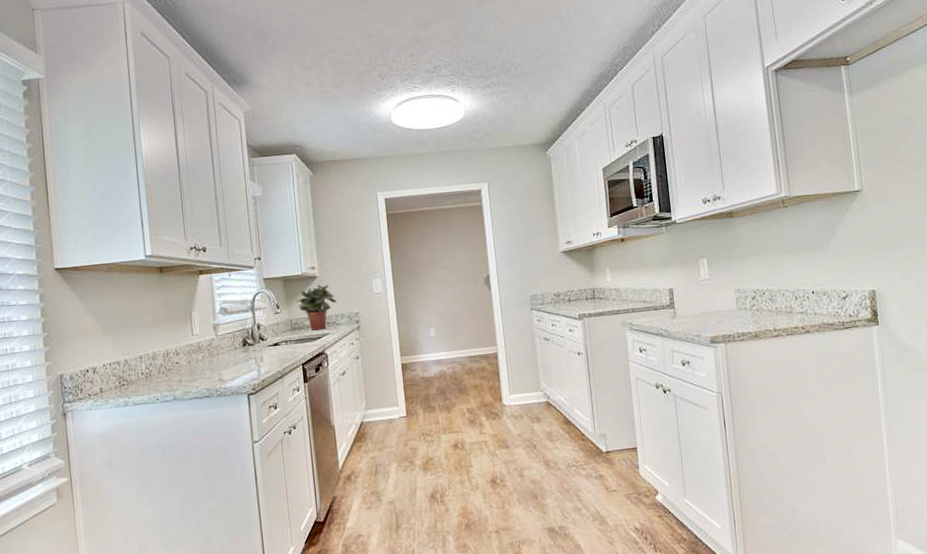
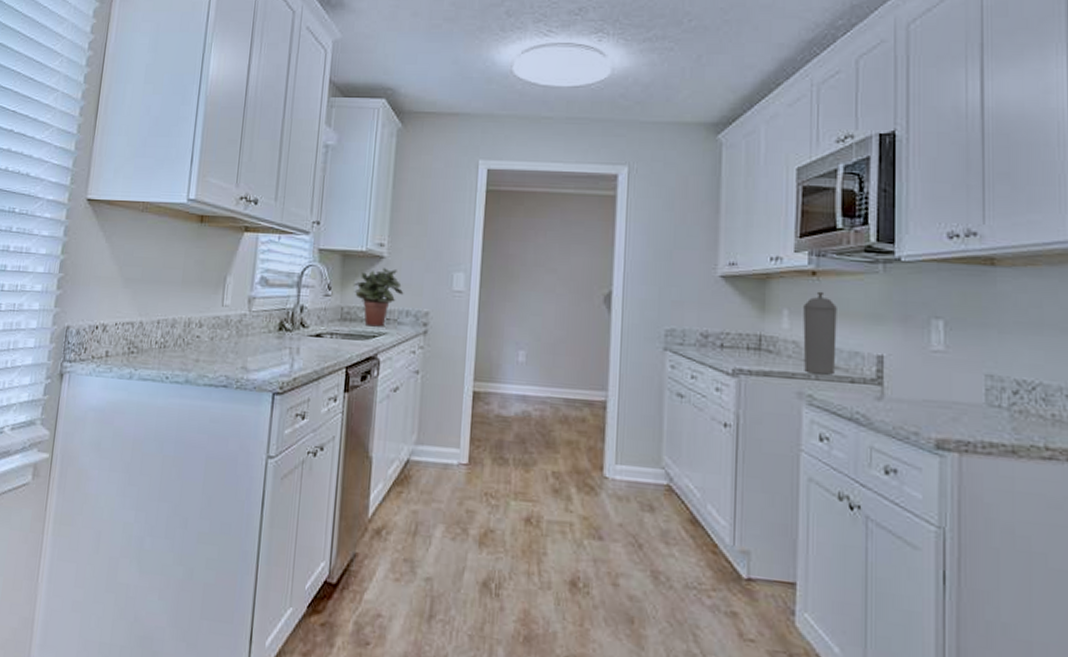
canister: none [618,252,644,309] -> present [803,291,837,376]

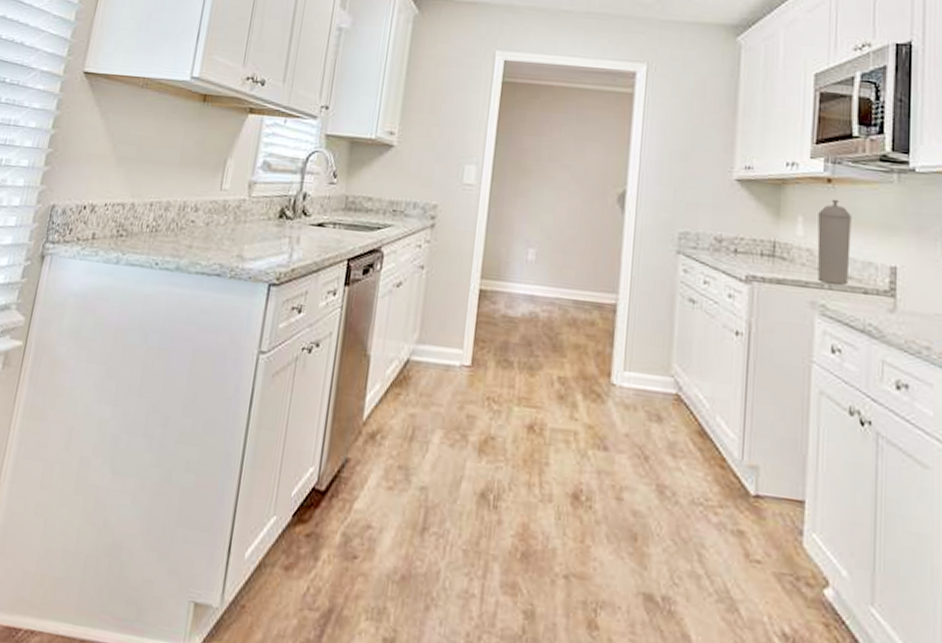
potted plant: present [353,267,404,327] -> none [360,157,412,219]

